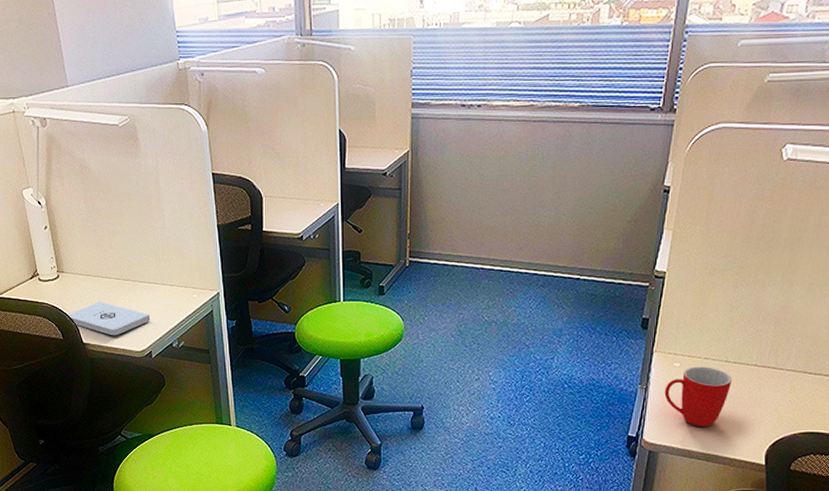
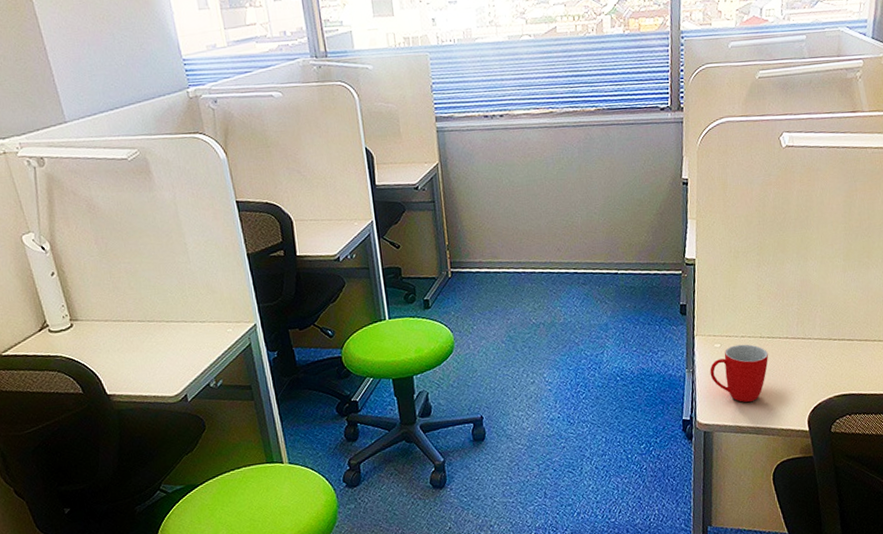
notepad: present [66,302,151,336] -> none [85,347,183,383]

